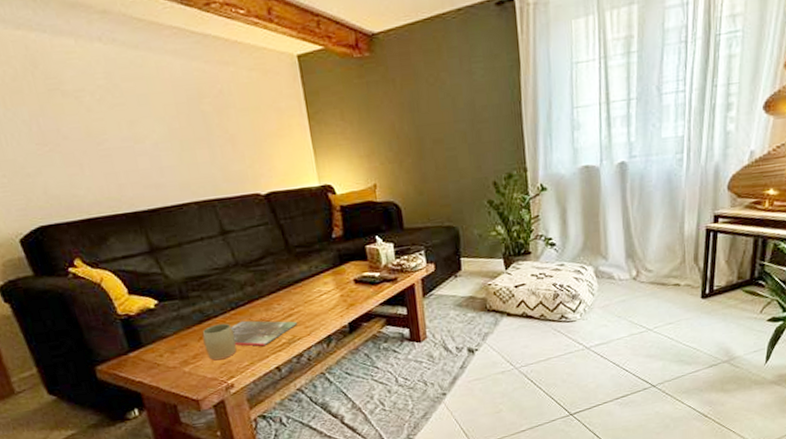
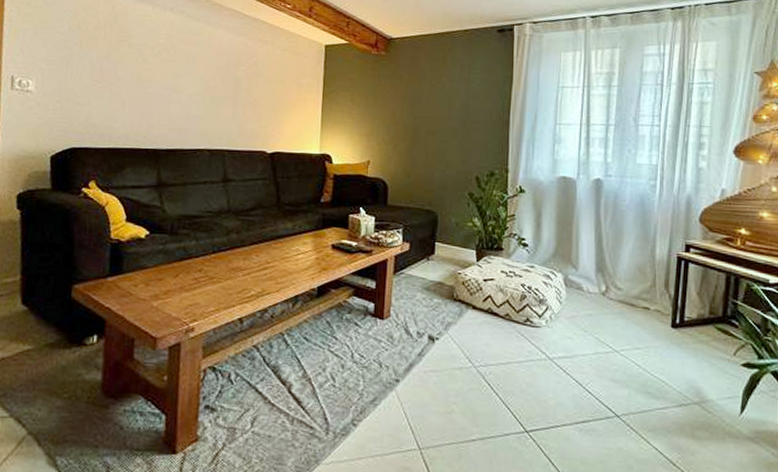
mug: present [202,323,237,361] -> none [178,264,209,301]
magazine: present [231,320,298,347] -> none [207,265,271,295]

